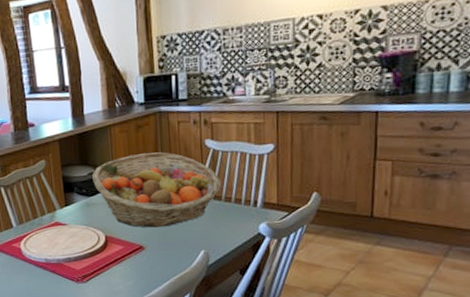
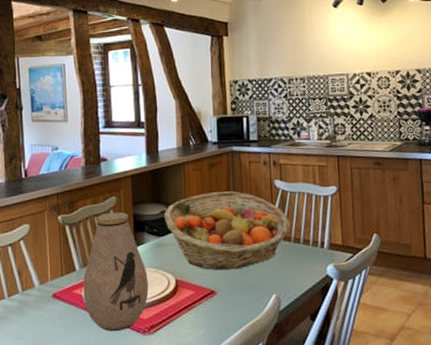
vase: none [20,174,80,279] -> present [83,212,149,331]

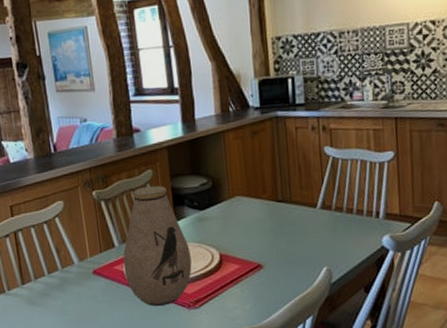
fruit basket: present [164,191,291,271] -> none [205,160,343,244]

